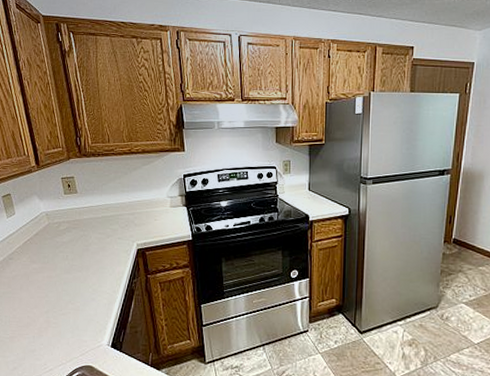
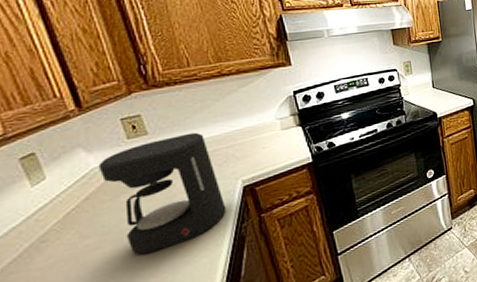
coffee maker: none [45,197,124,285] -> present [98,132,226,254]

